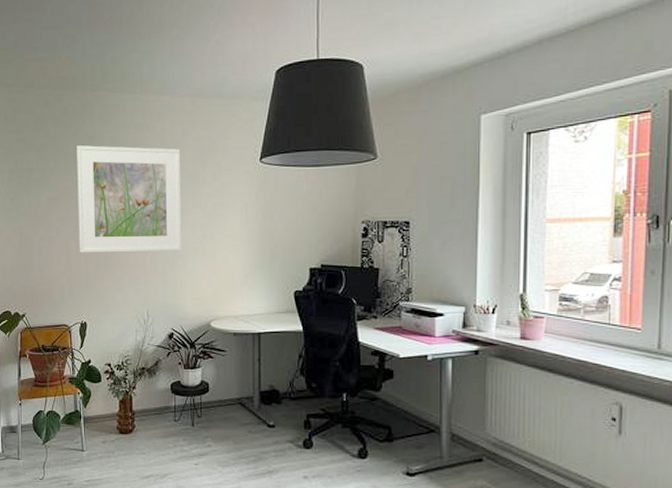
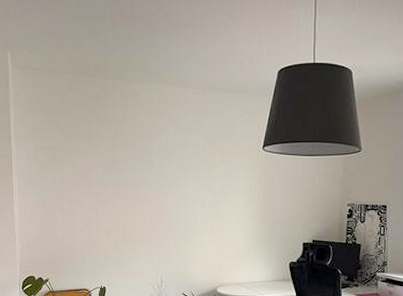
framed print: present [77,145,182,253] -> none [99,128,193,226]

